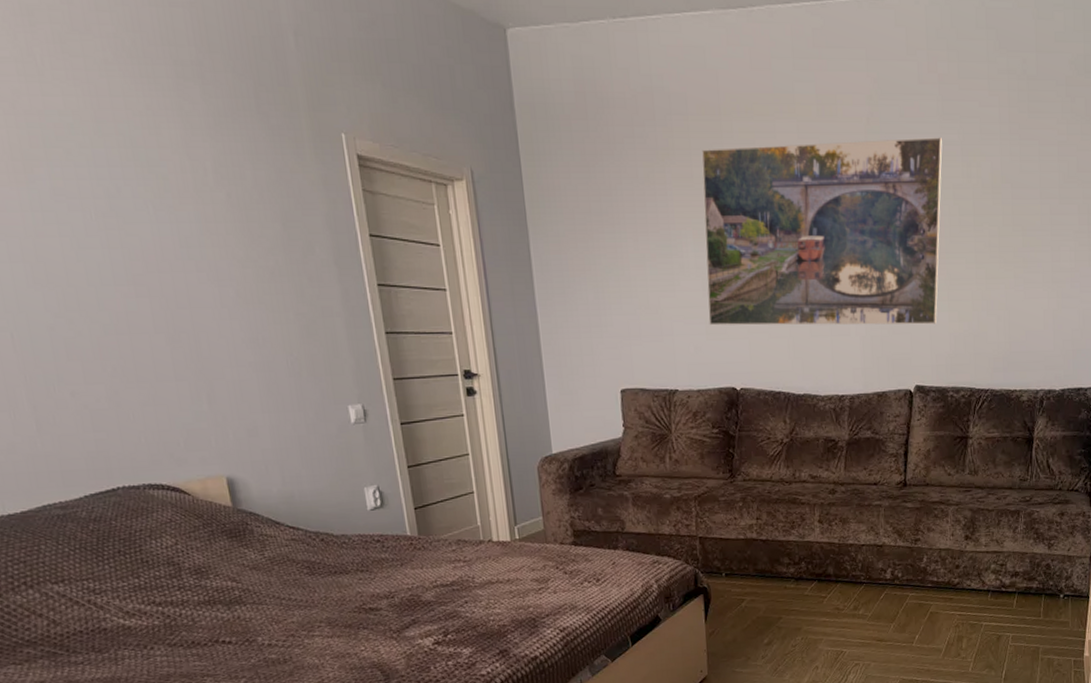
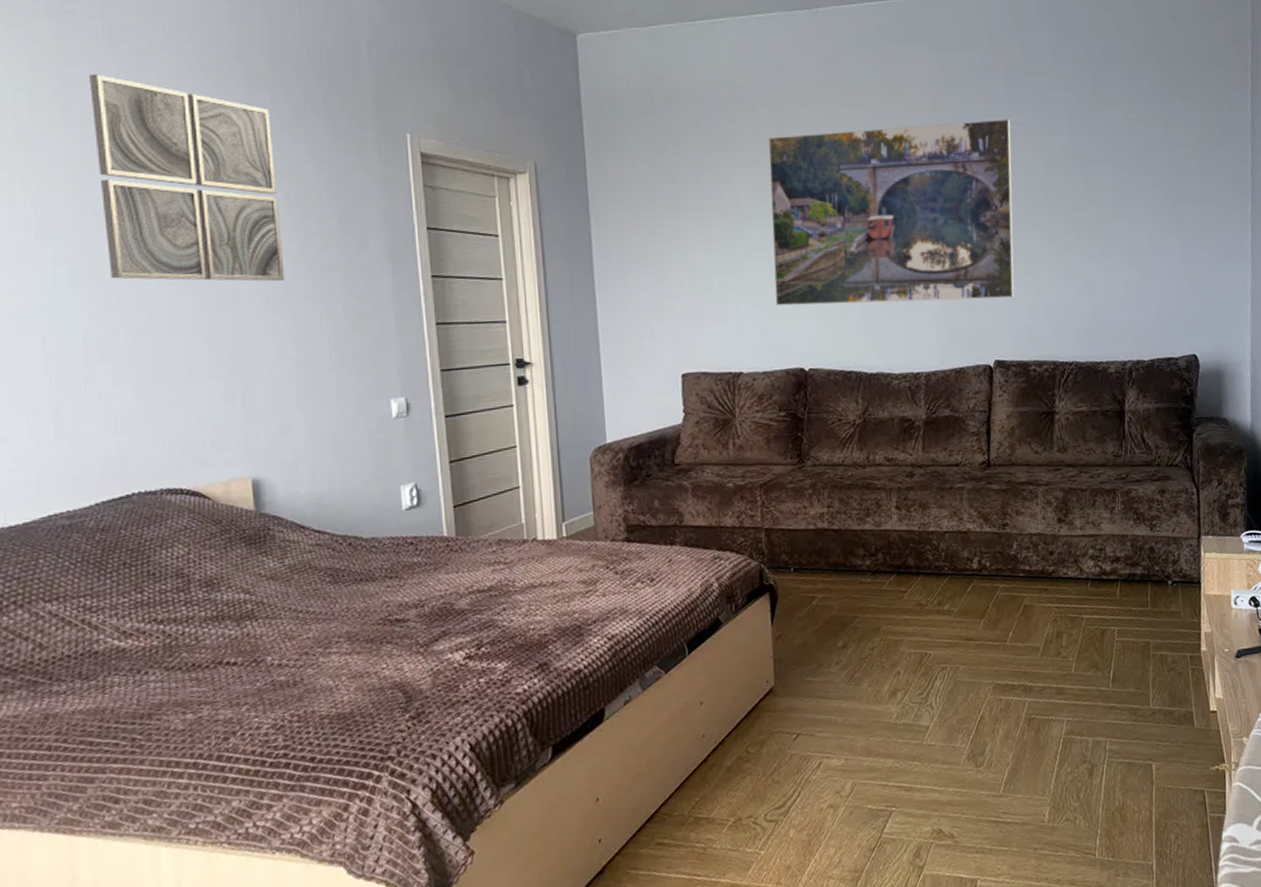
wall art: none [14,57,236,286] -> present [89,74,285,282]

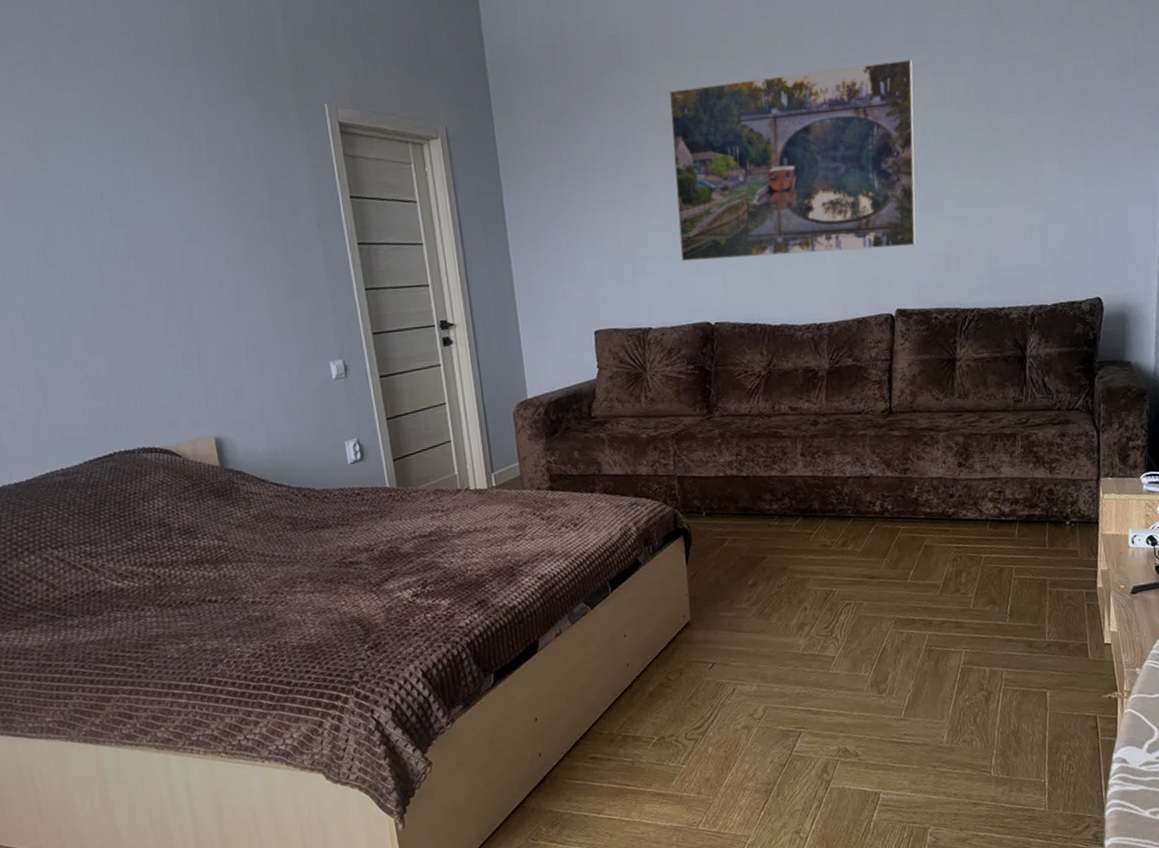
wall art: present [89,74,285,282] -> none [33,59,227,257]

